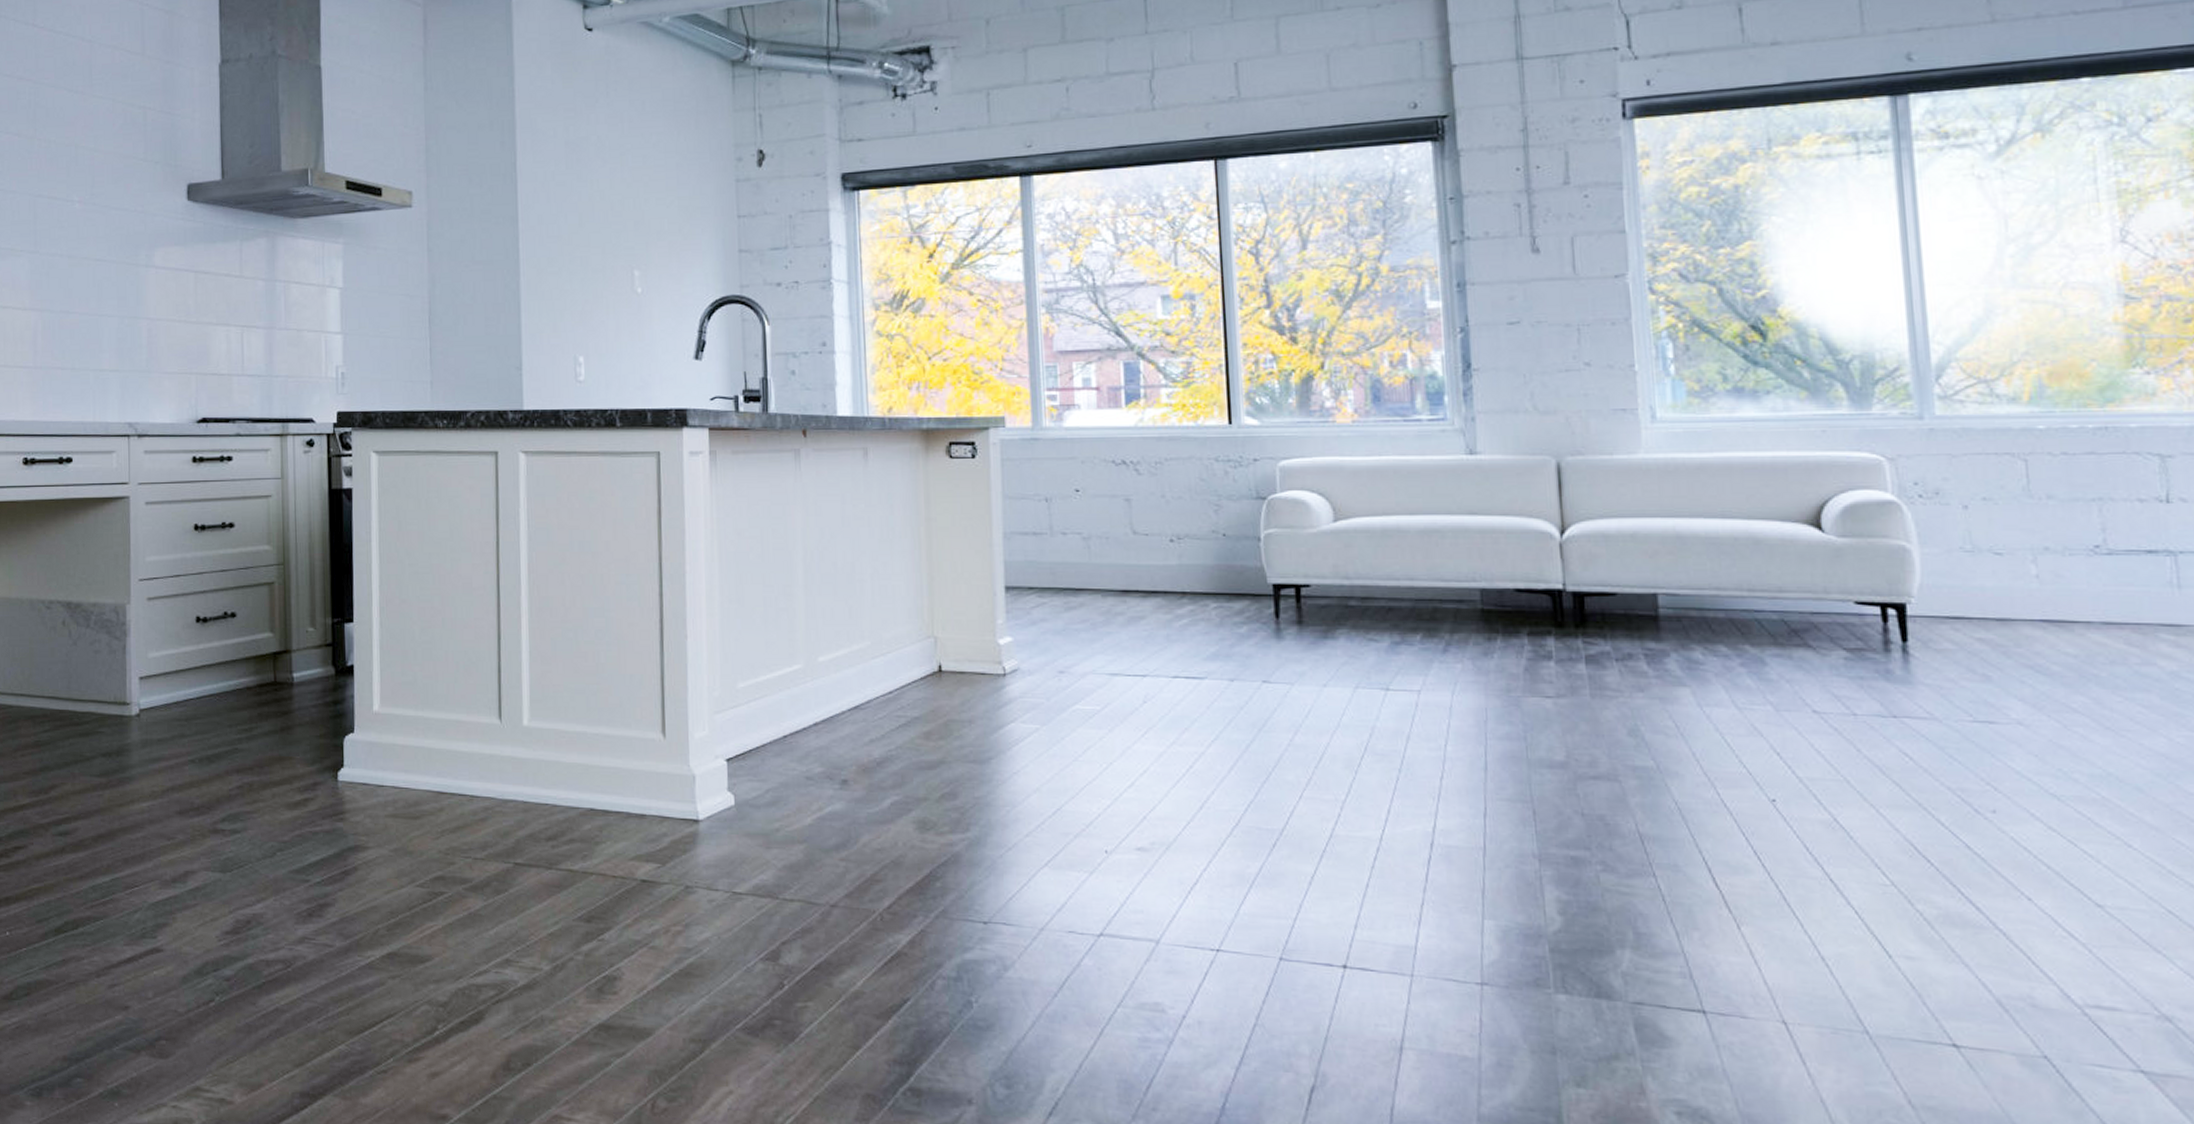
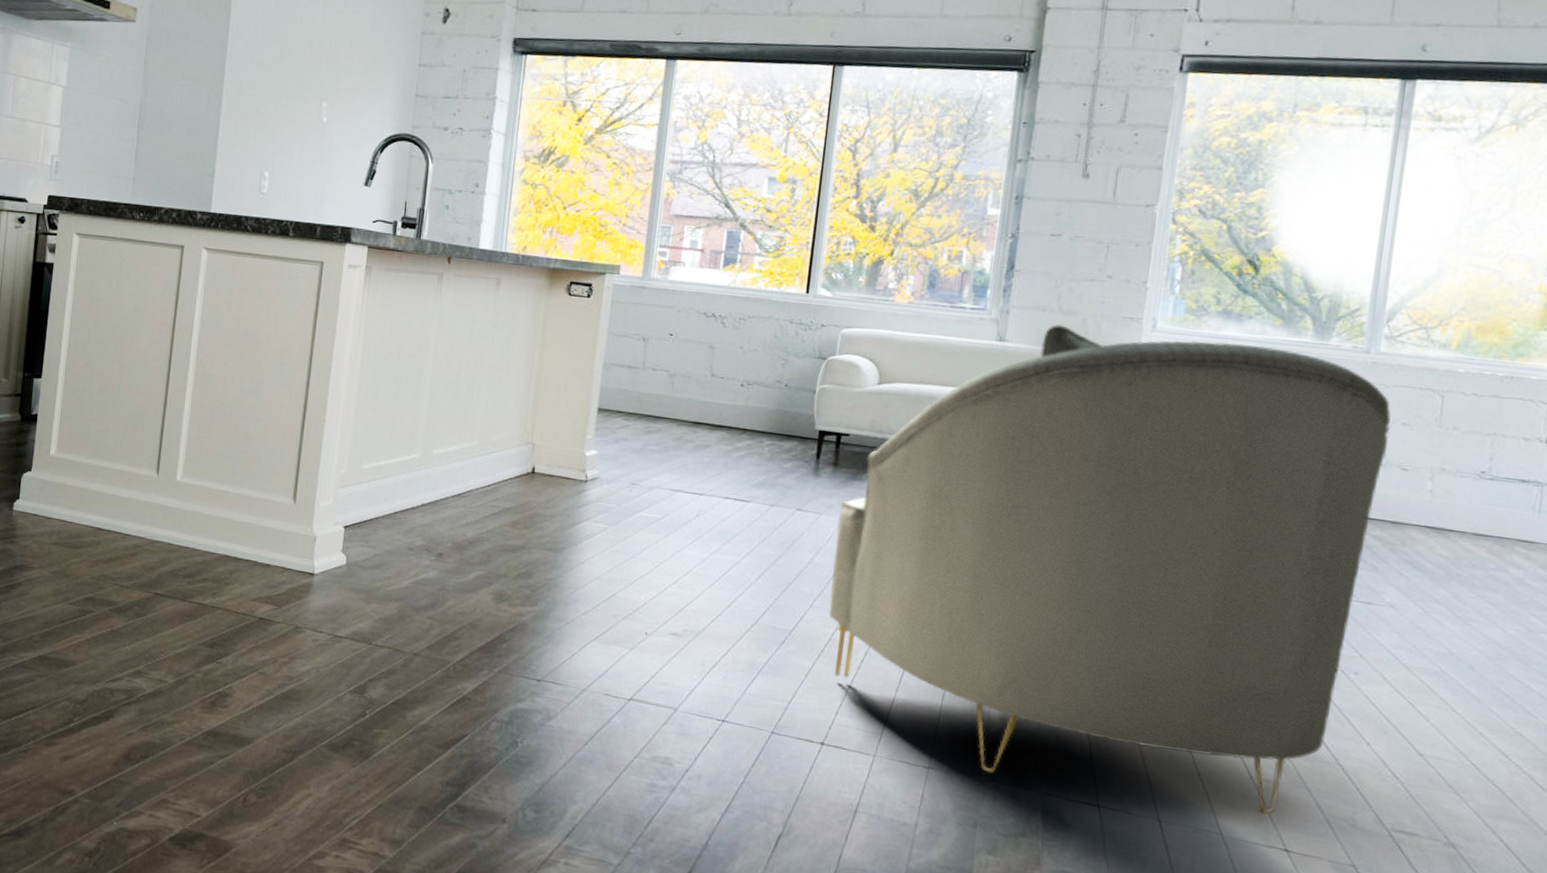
armchair: none [1314,424,1973,1002] -> present [829,325,1391,815]

